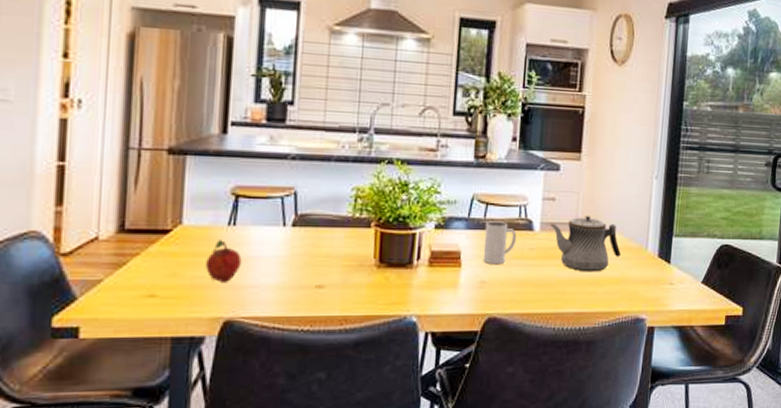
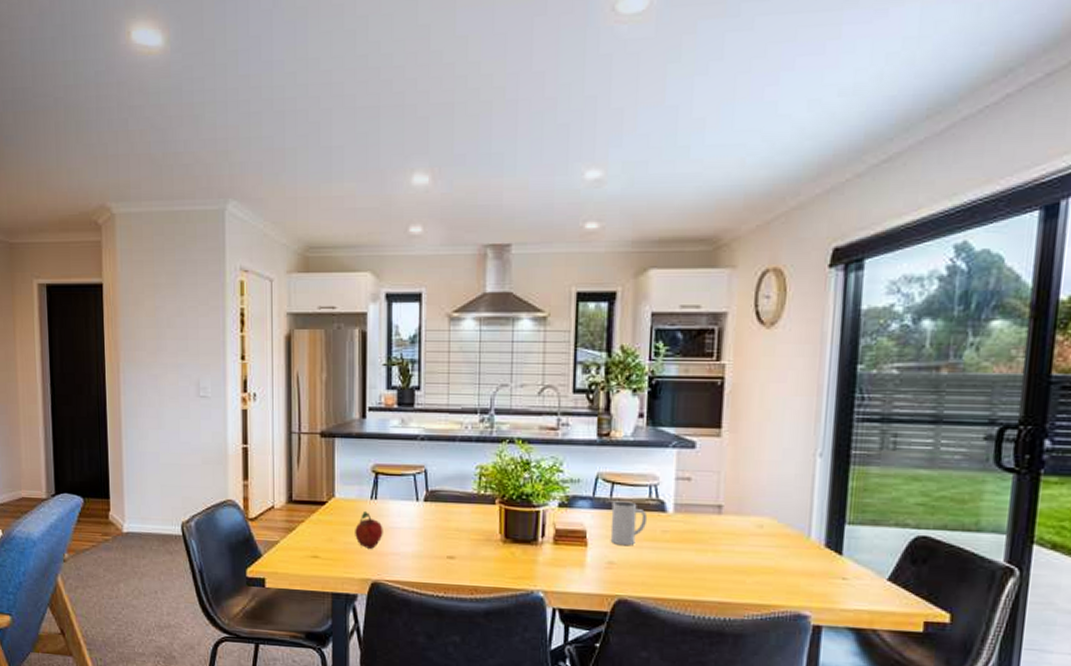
teapot: present [549,216,621,272] -> none [684,498,775,560]

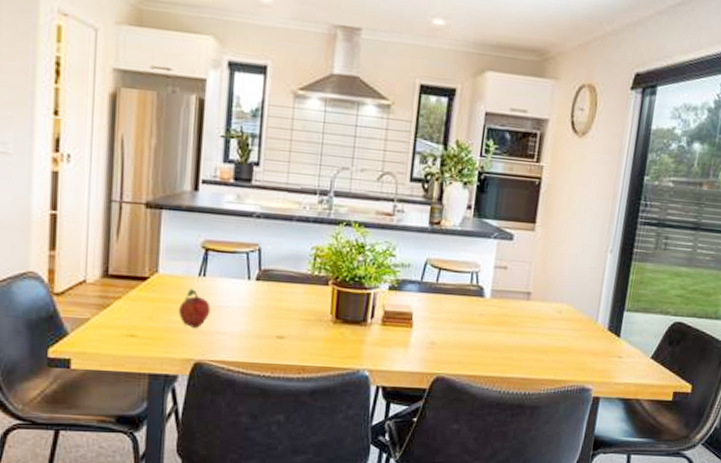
mug: present [610,501,648,546] -> none [433,285,468,328]

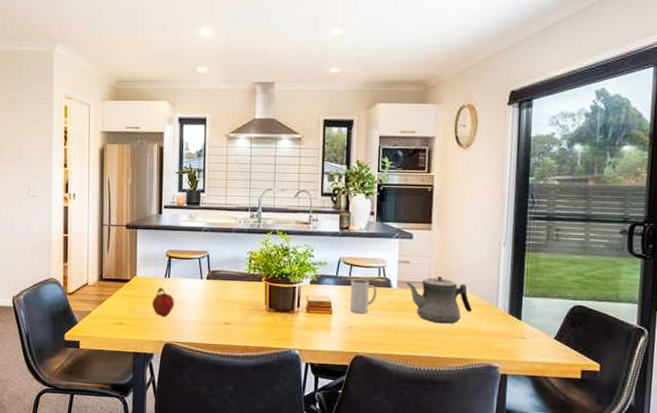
mug: none [433,285,468,328] -> present [349,279,378,314]
teapot: none [500,286,570,341] -> present [405,276,472,324]

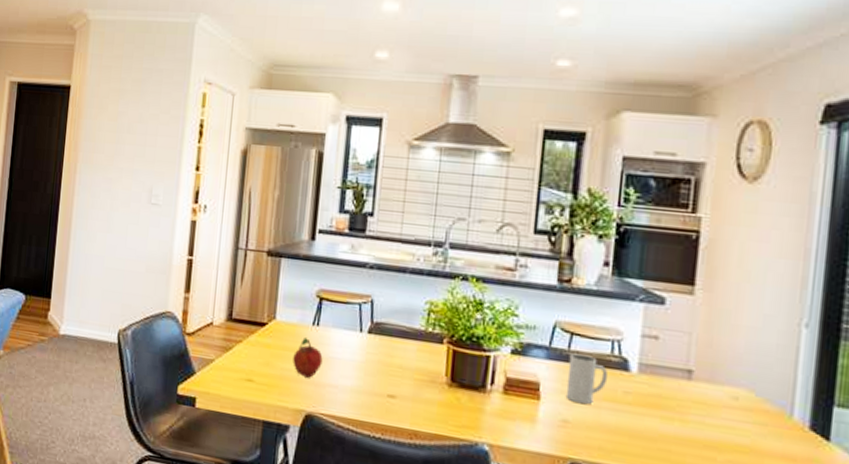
teapot: present [405,276,472,324] -> none [650,362,751,434]

